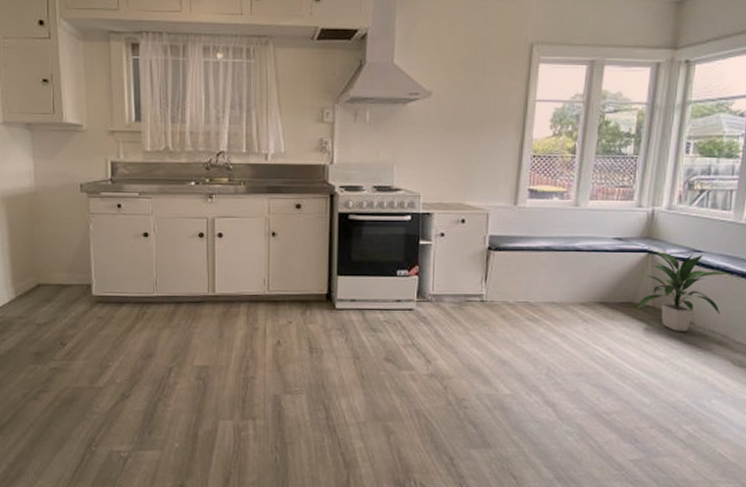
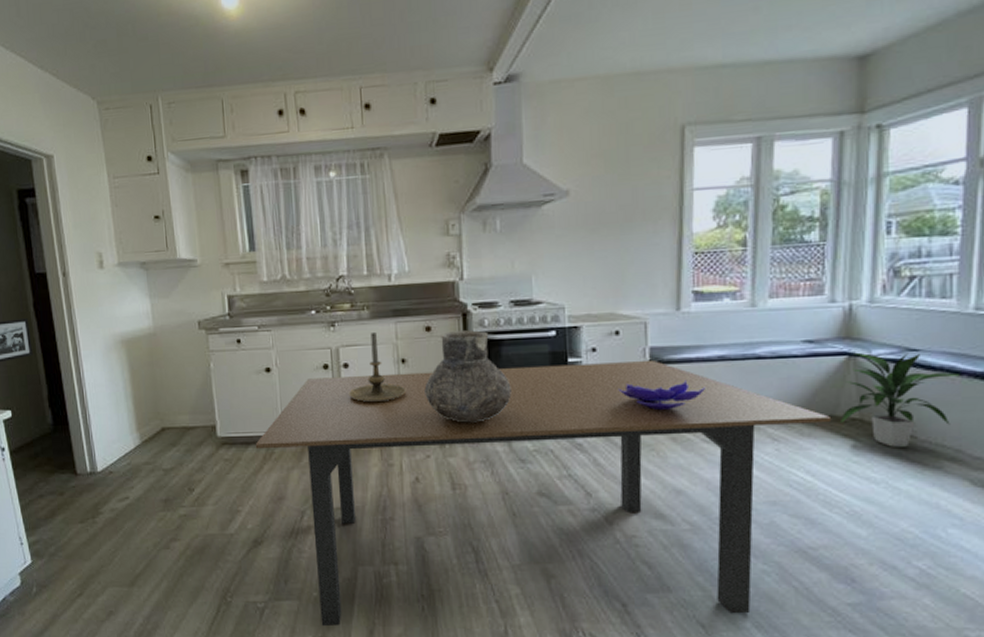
dining table: none [129,245,631,475] -> present [255,361,832,627]
candle holder: none [221,206,274,271] -> present [349,333,406,403]
vase: none [291,210,369,294] -> present [424,330,512,423]
decorative bowl: none [460,265,532,292] -> present [618,379,705,411]

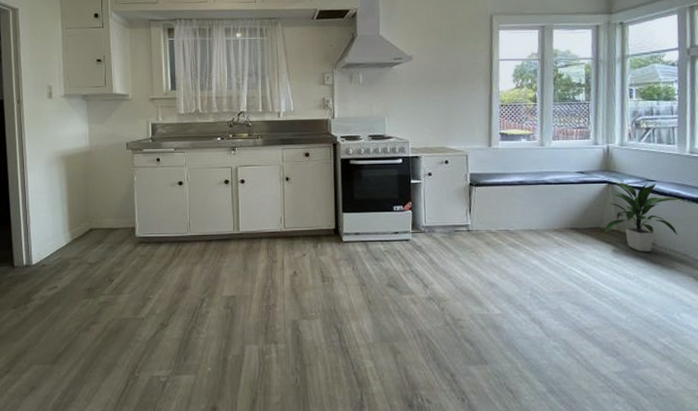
dining table: present [255,361,832,627] -> none [166,184,599,397]
candle holder: present [349,333,406,403] -> none [244,156,288,211]
vase: present [424,330,512,423] -> none [303,157,369,228]
decorative bowl: present [618,379,705,411] -> none [447,198,510,222]

